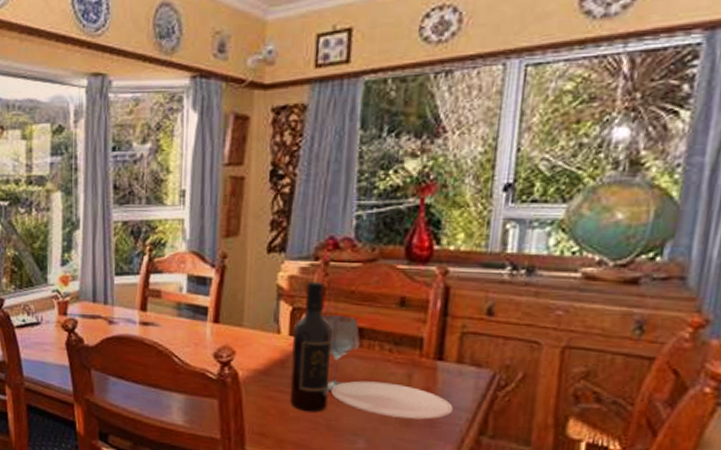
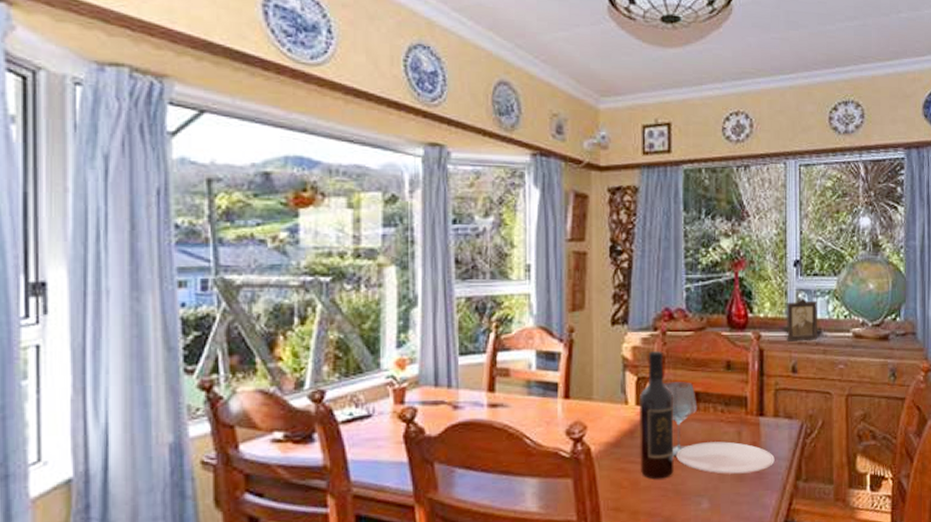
photo frame: none [481,229,533,280] -> present [785,298,818,342]

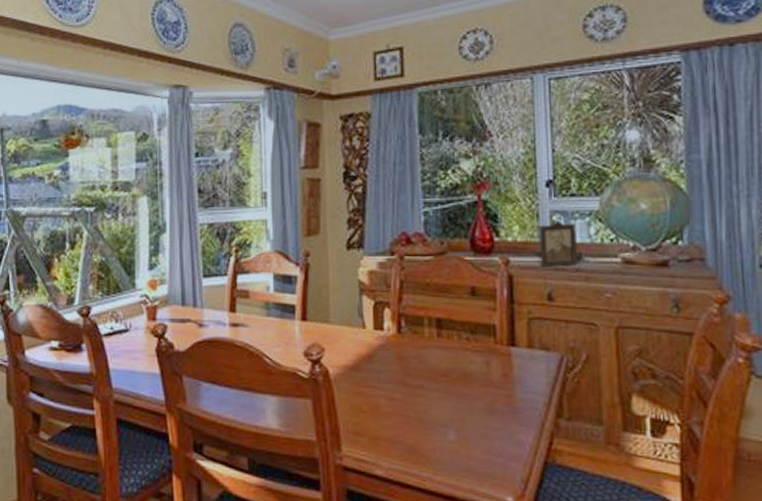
wine bottle: present [639,351,674,478] -> none [377,276,416,405]
wine glass: present [664,382,698,456] -> none [403,307,440,384]
plate: present [676,441,775,474] -> none [418,371,530,406]

